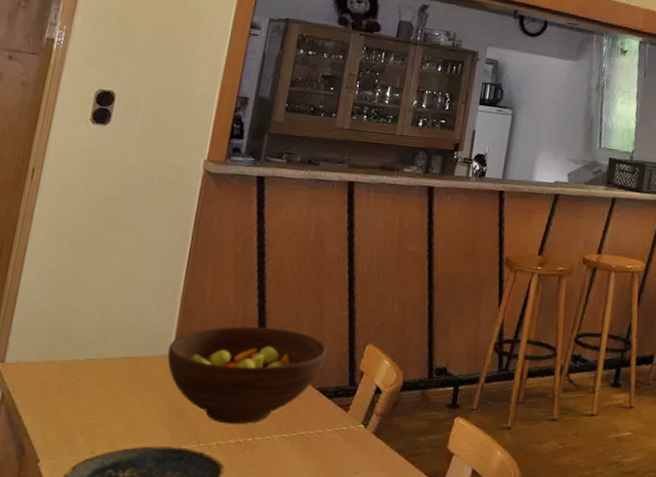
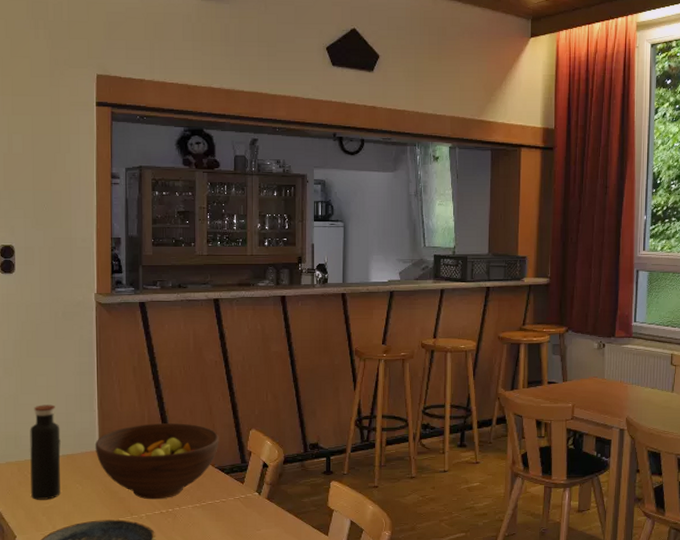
water bottle: none [71,290,128,414] -> present [30,404,61,500]

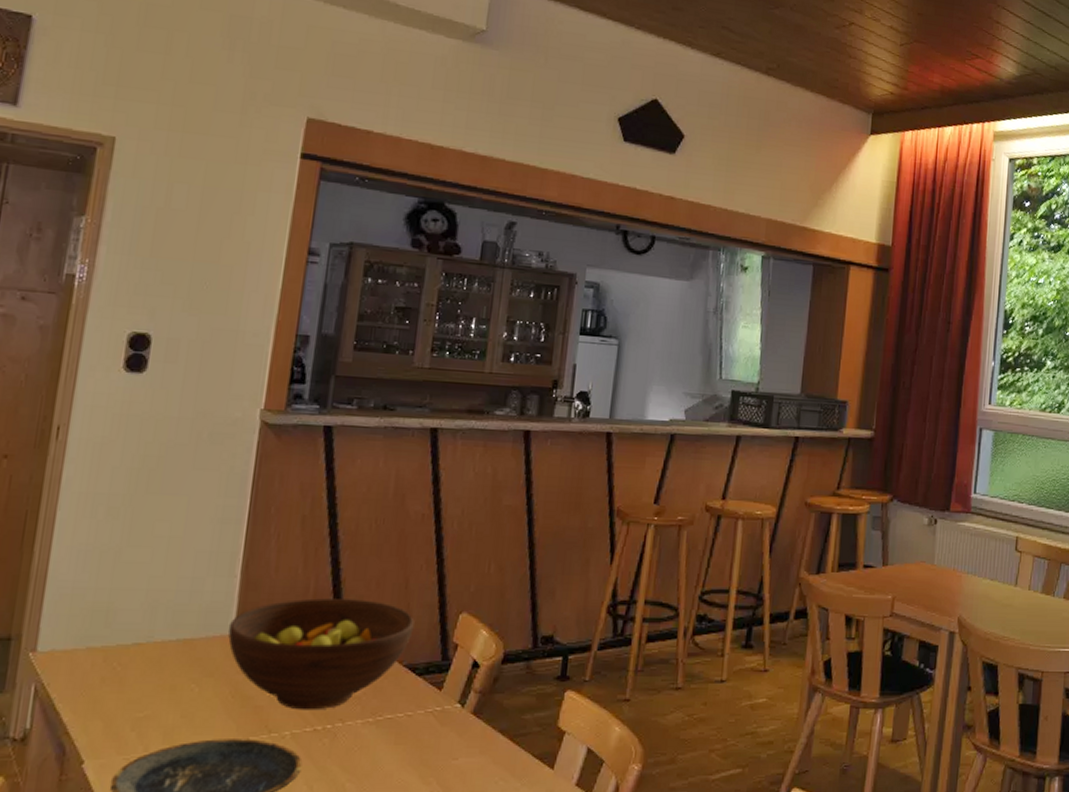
water bottle: present [30,404,61,500] -> none [117,564,180,706]

